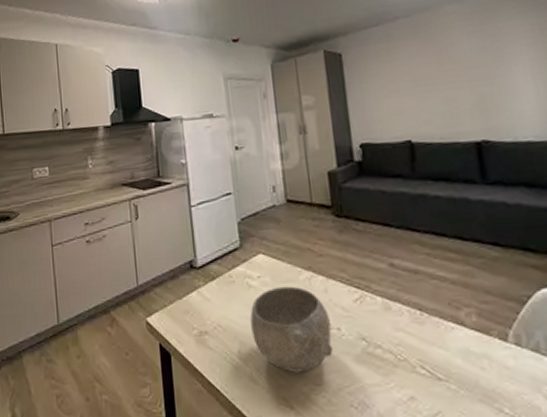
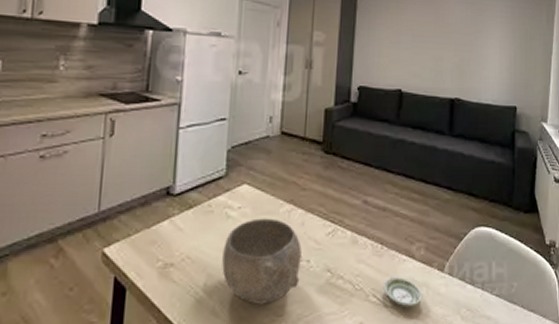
saucer: none [431,347,485,381] -> present [383,277,423,307]

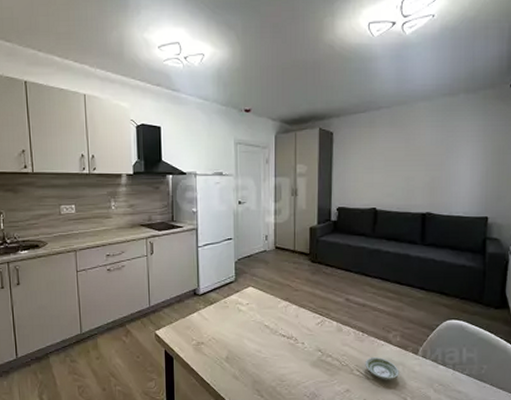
bowl: present [222,218,302,305] -> none [238,311,297,373]

